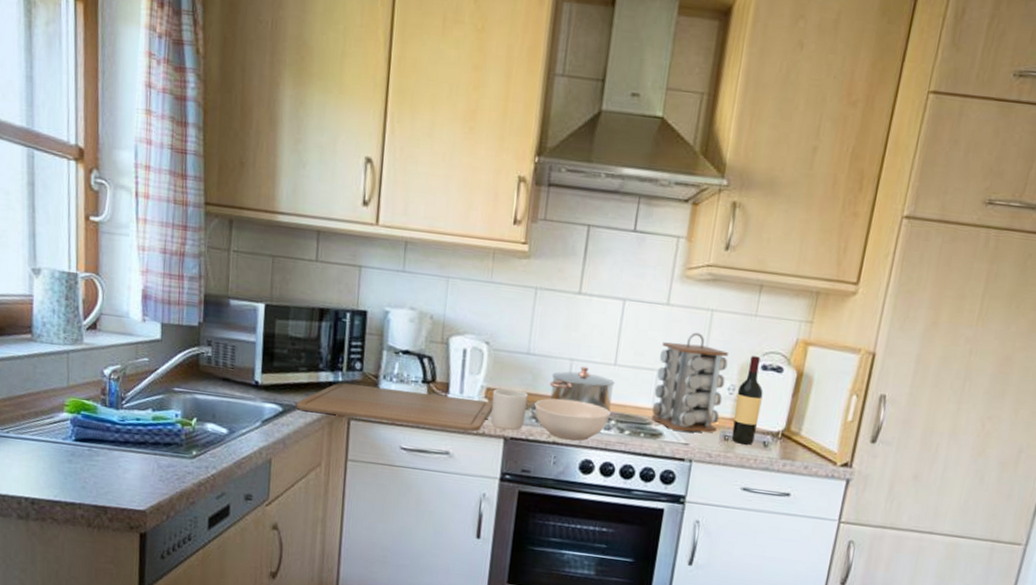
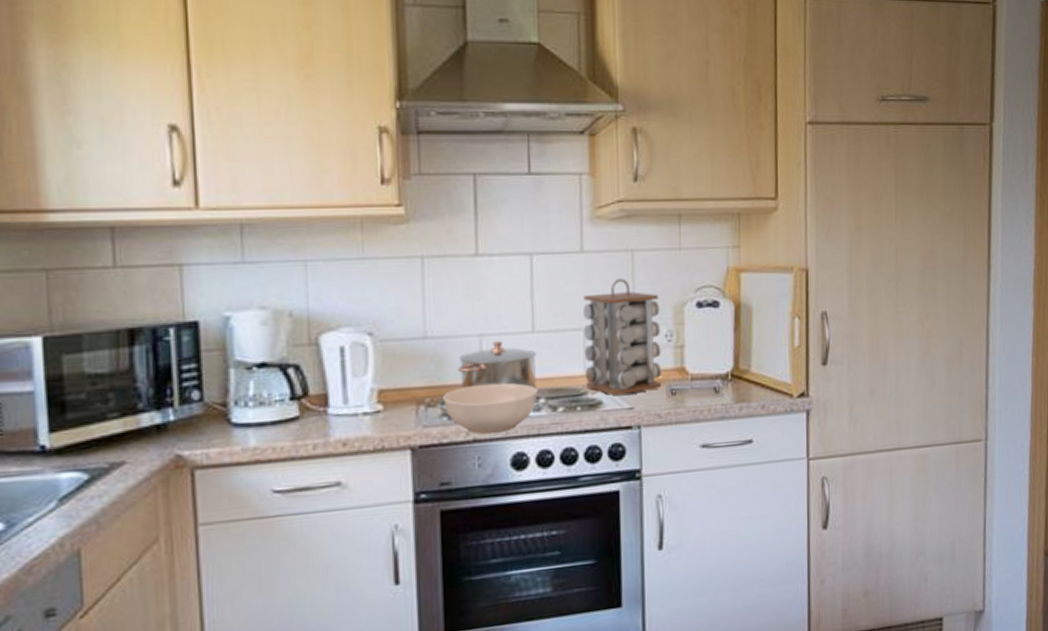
chopping board: present [296,383,494,432] -> none [109,406,391,473]
mug: present [491,388,528,431] -> none [387,385,434,439]
wine bottle: present [731,356,763,445] -> none [675,293,704,396]

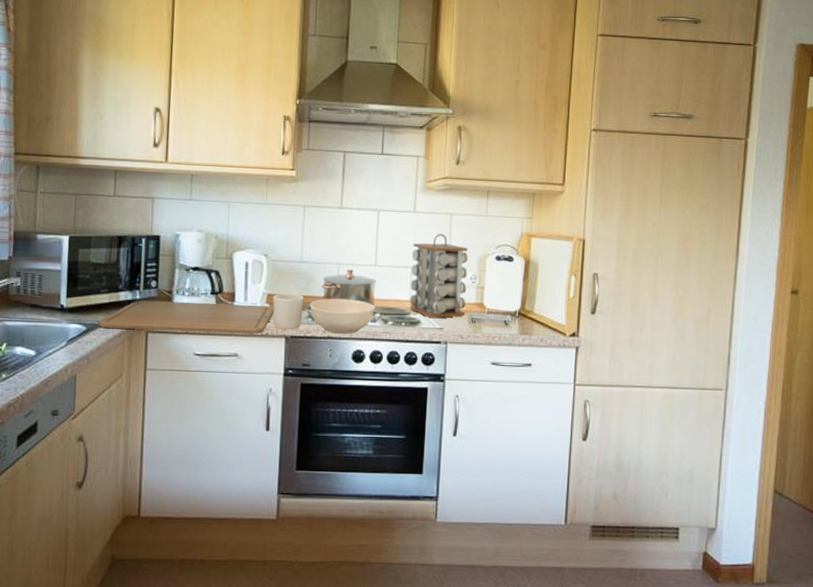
chopping board: none [109,406,391,473] -> present [98,300,275,334]
mug: none [387,385,434,439] -> present [272,293,304,330]

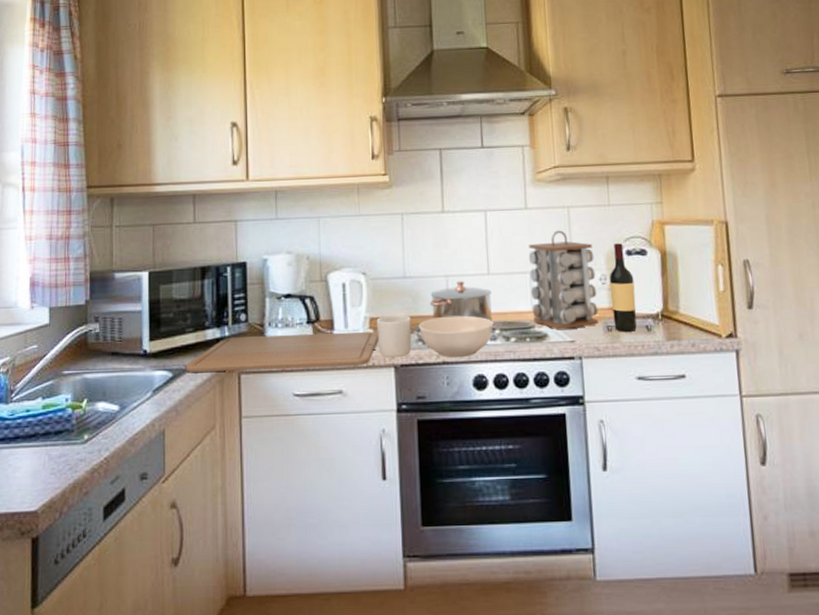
wine bottle: none [478,249,500,325] -> present [609,243,637,332]

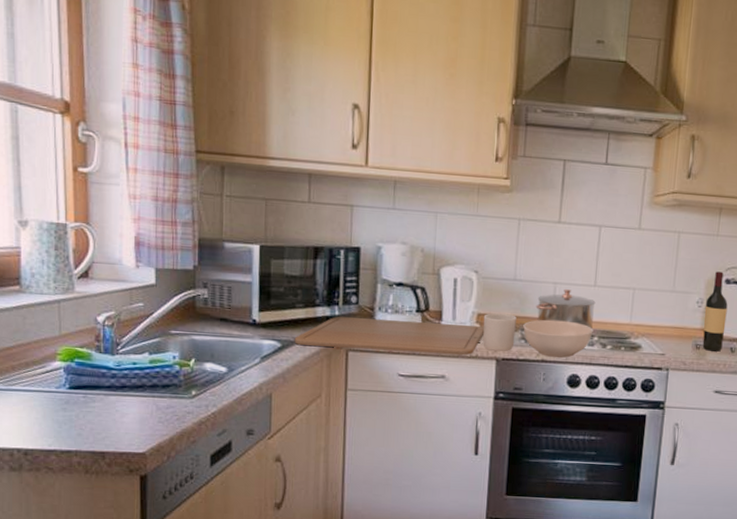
spice rack: present [528,230,599,329] -> none [630,253,696,344]

